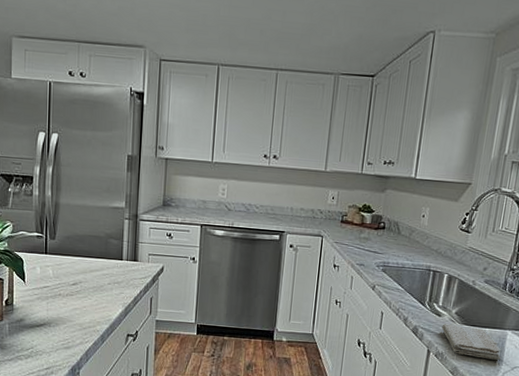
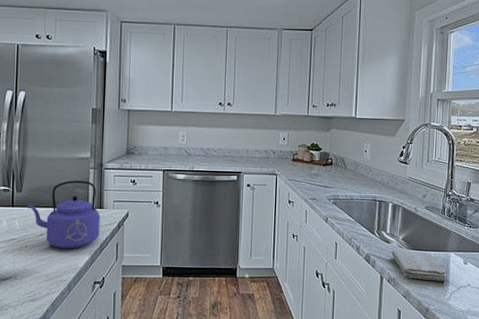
kettle: none [60,230,135,301] -> present [27,180,100,249]

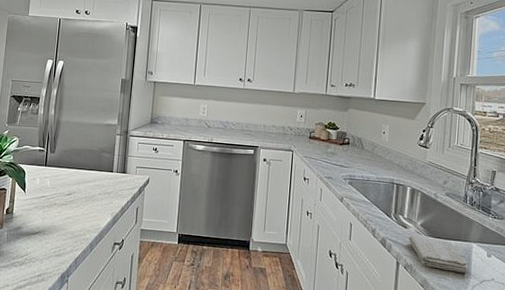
kettle: present [27,180,100,249] -> none [58,145,124,210]

